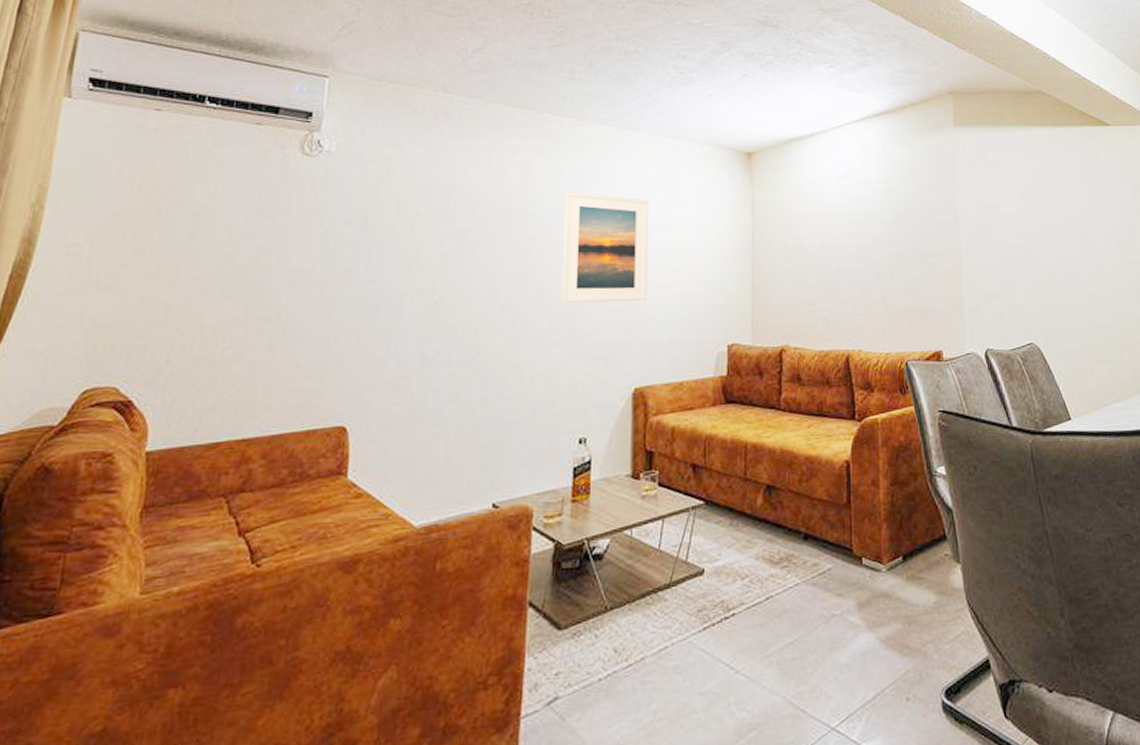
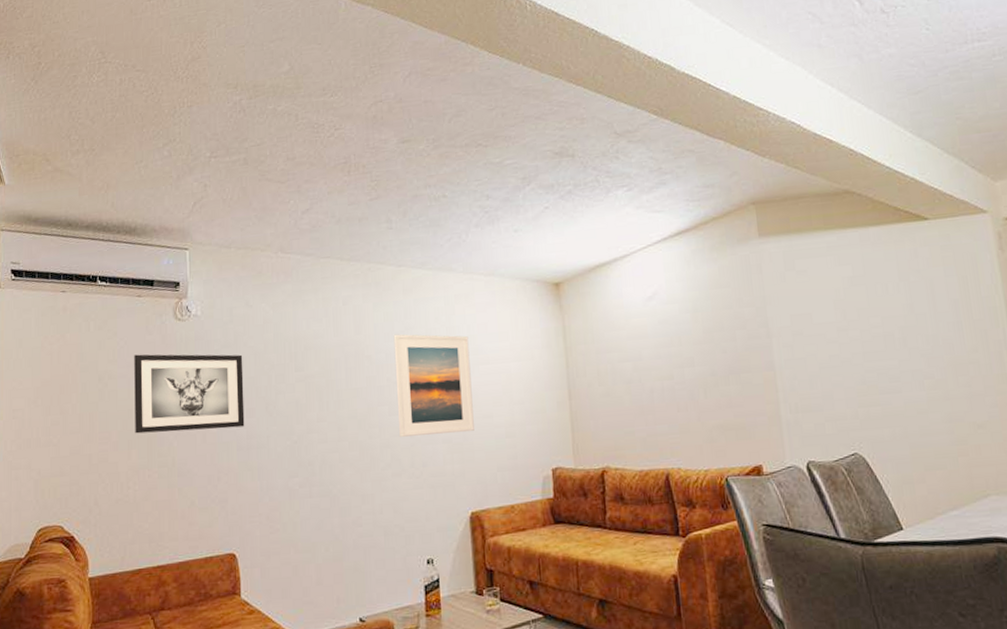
wall art: none [232,190,383,283] -> present [134,354,245,434]

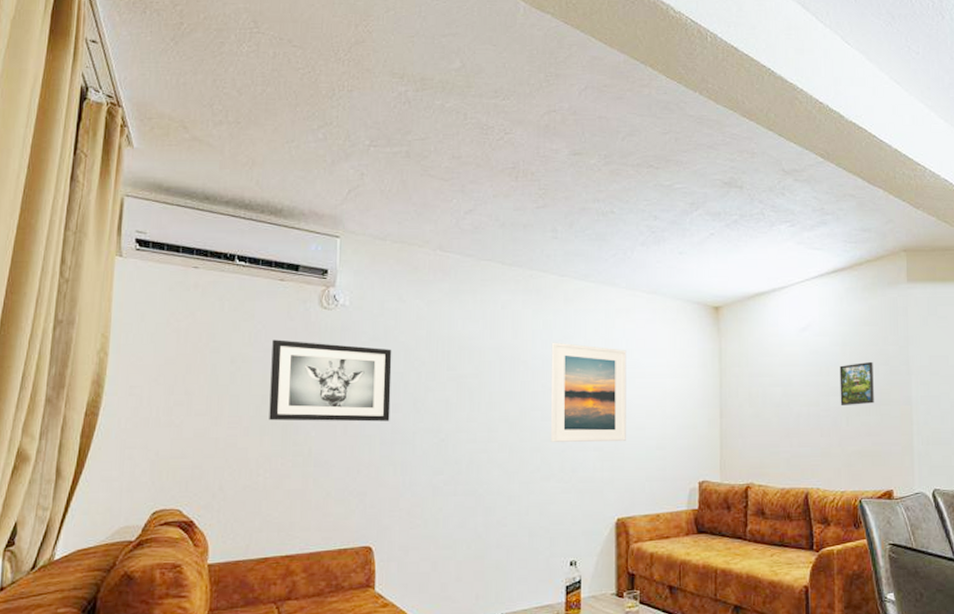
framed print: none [692,326,733,377] -> present [839,361,874,405]

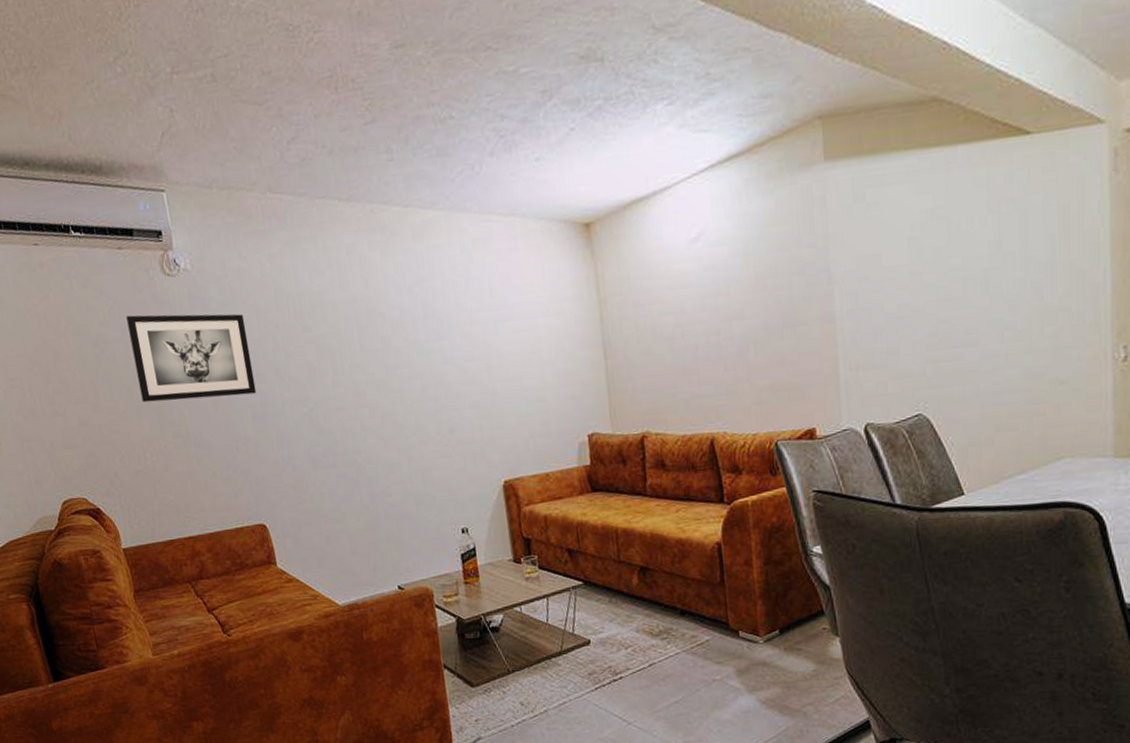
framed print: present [550,342,627,442] -> none [406,287,503,402]
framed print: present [839,361,874,405] -> none [742,271,788,331]

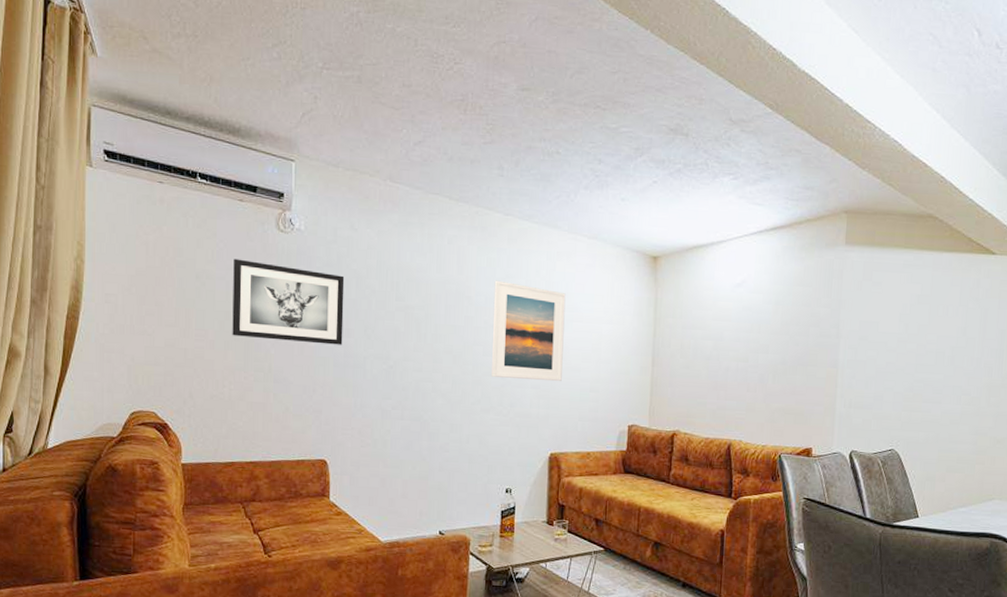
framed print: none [406,287,503,402] -> present [492,280,566,382]

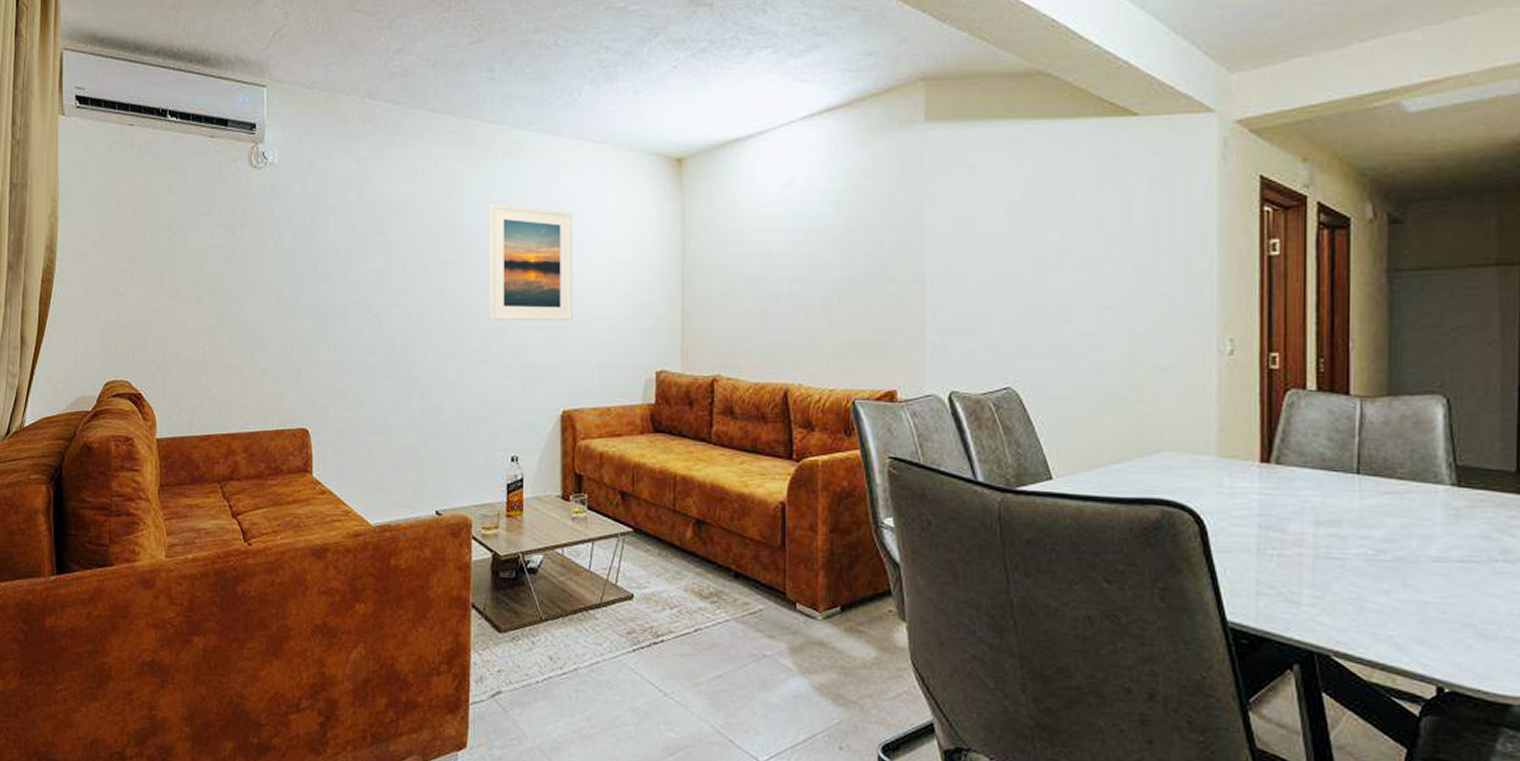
wall art: present [232,258,345,345] -> none [205,202,322,293]

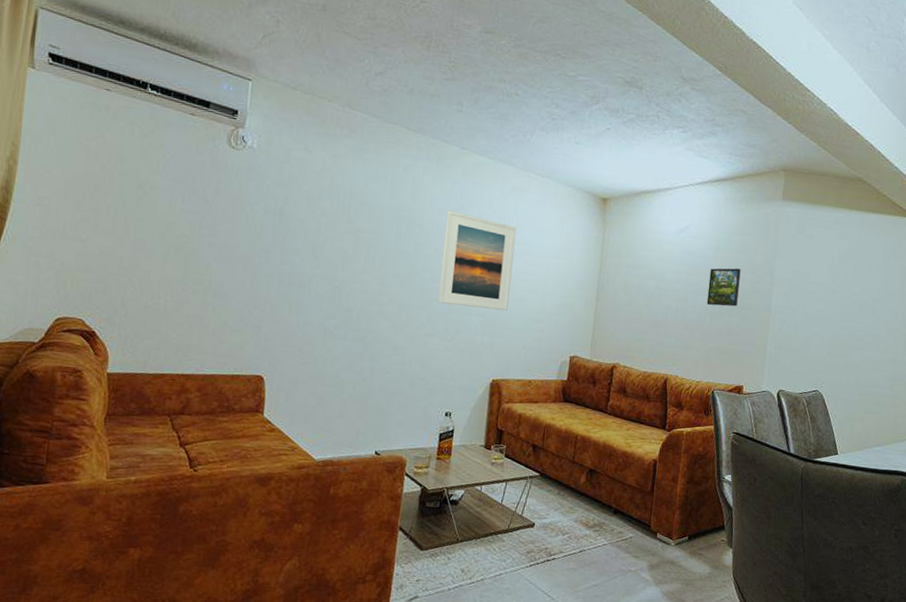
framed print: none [831,226,876,282] -> present [706,268,741,307]

